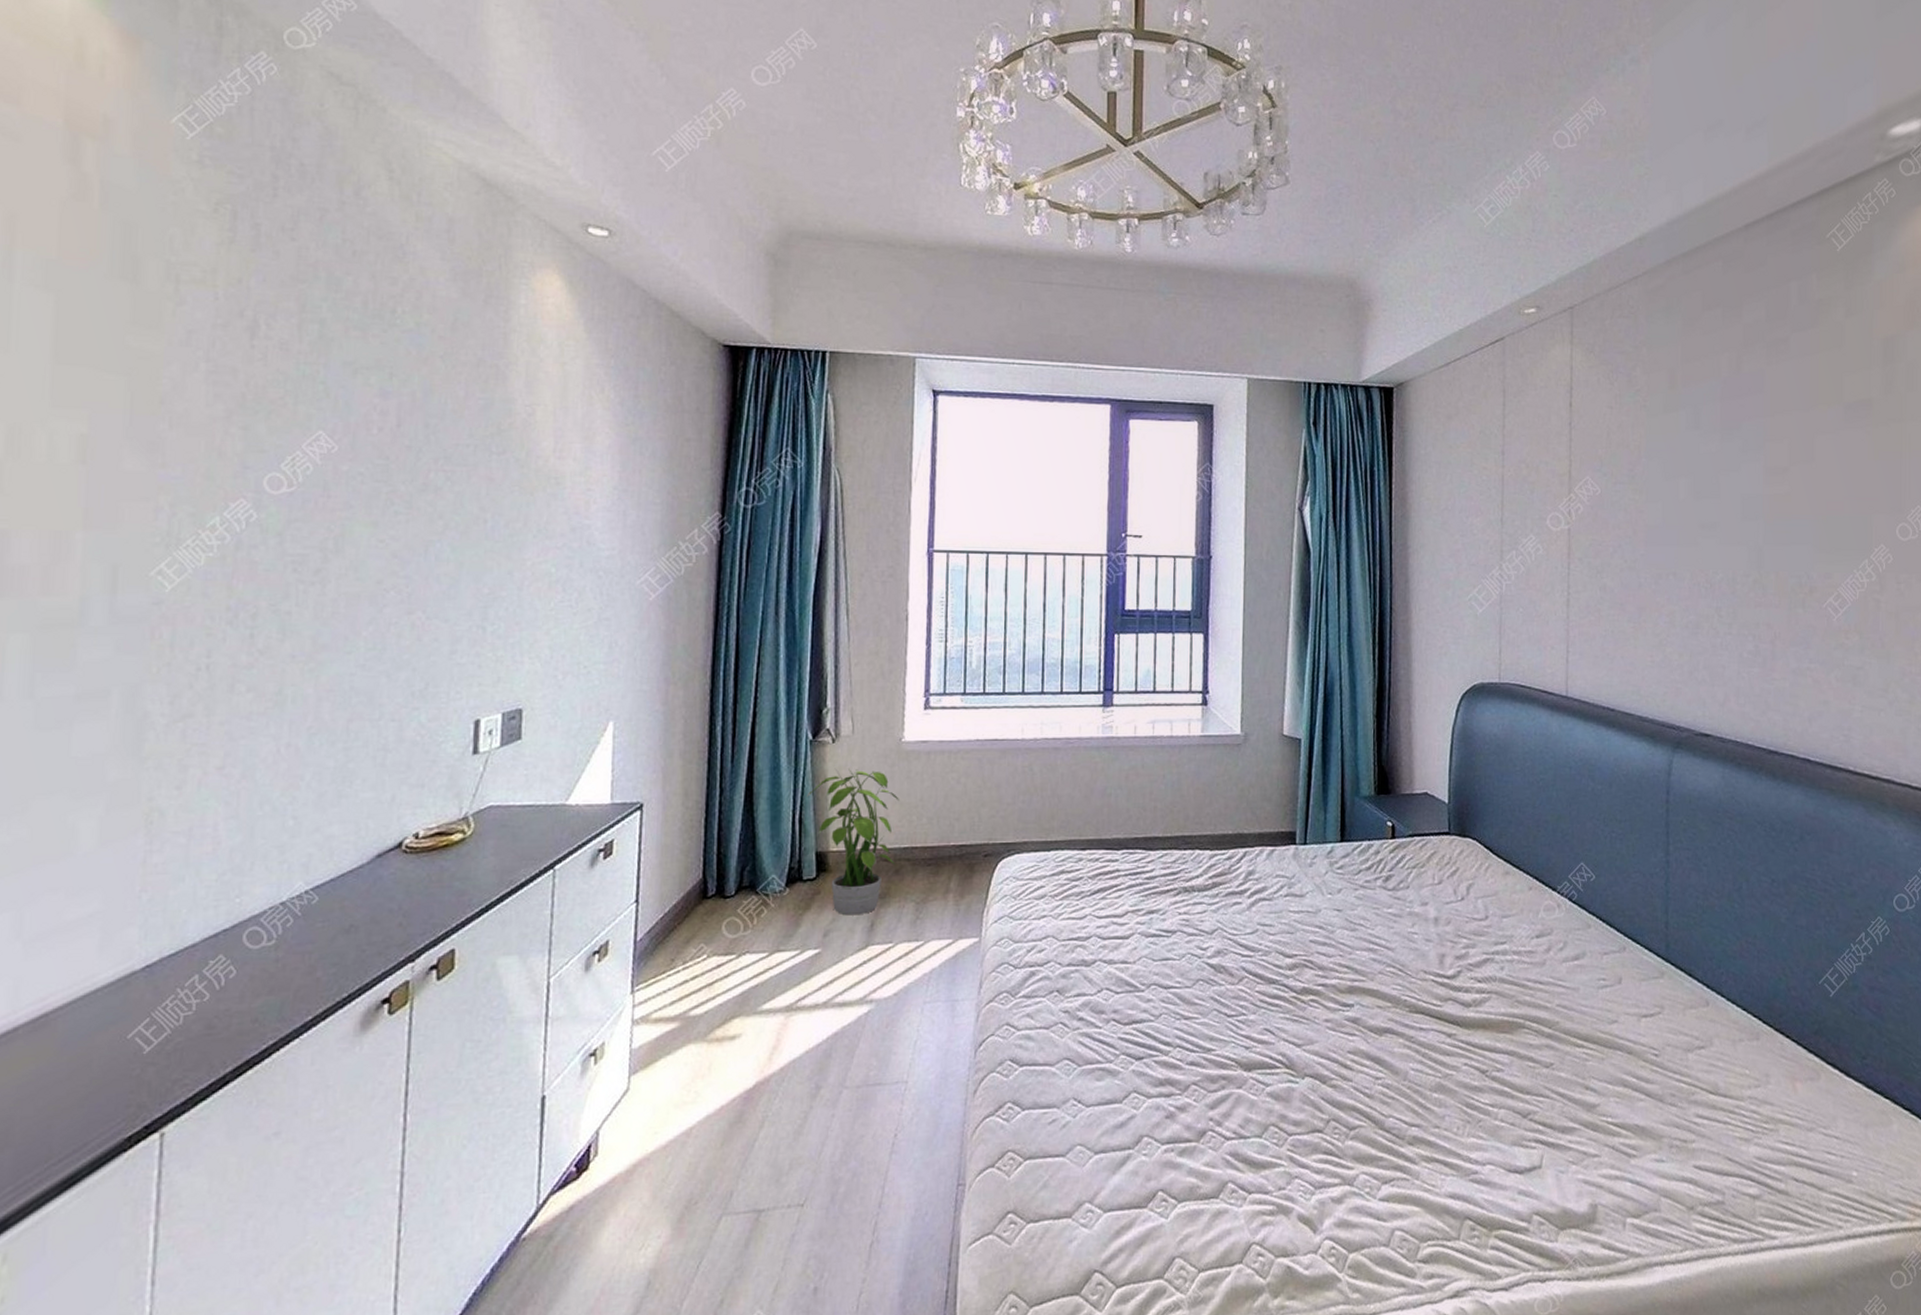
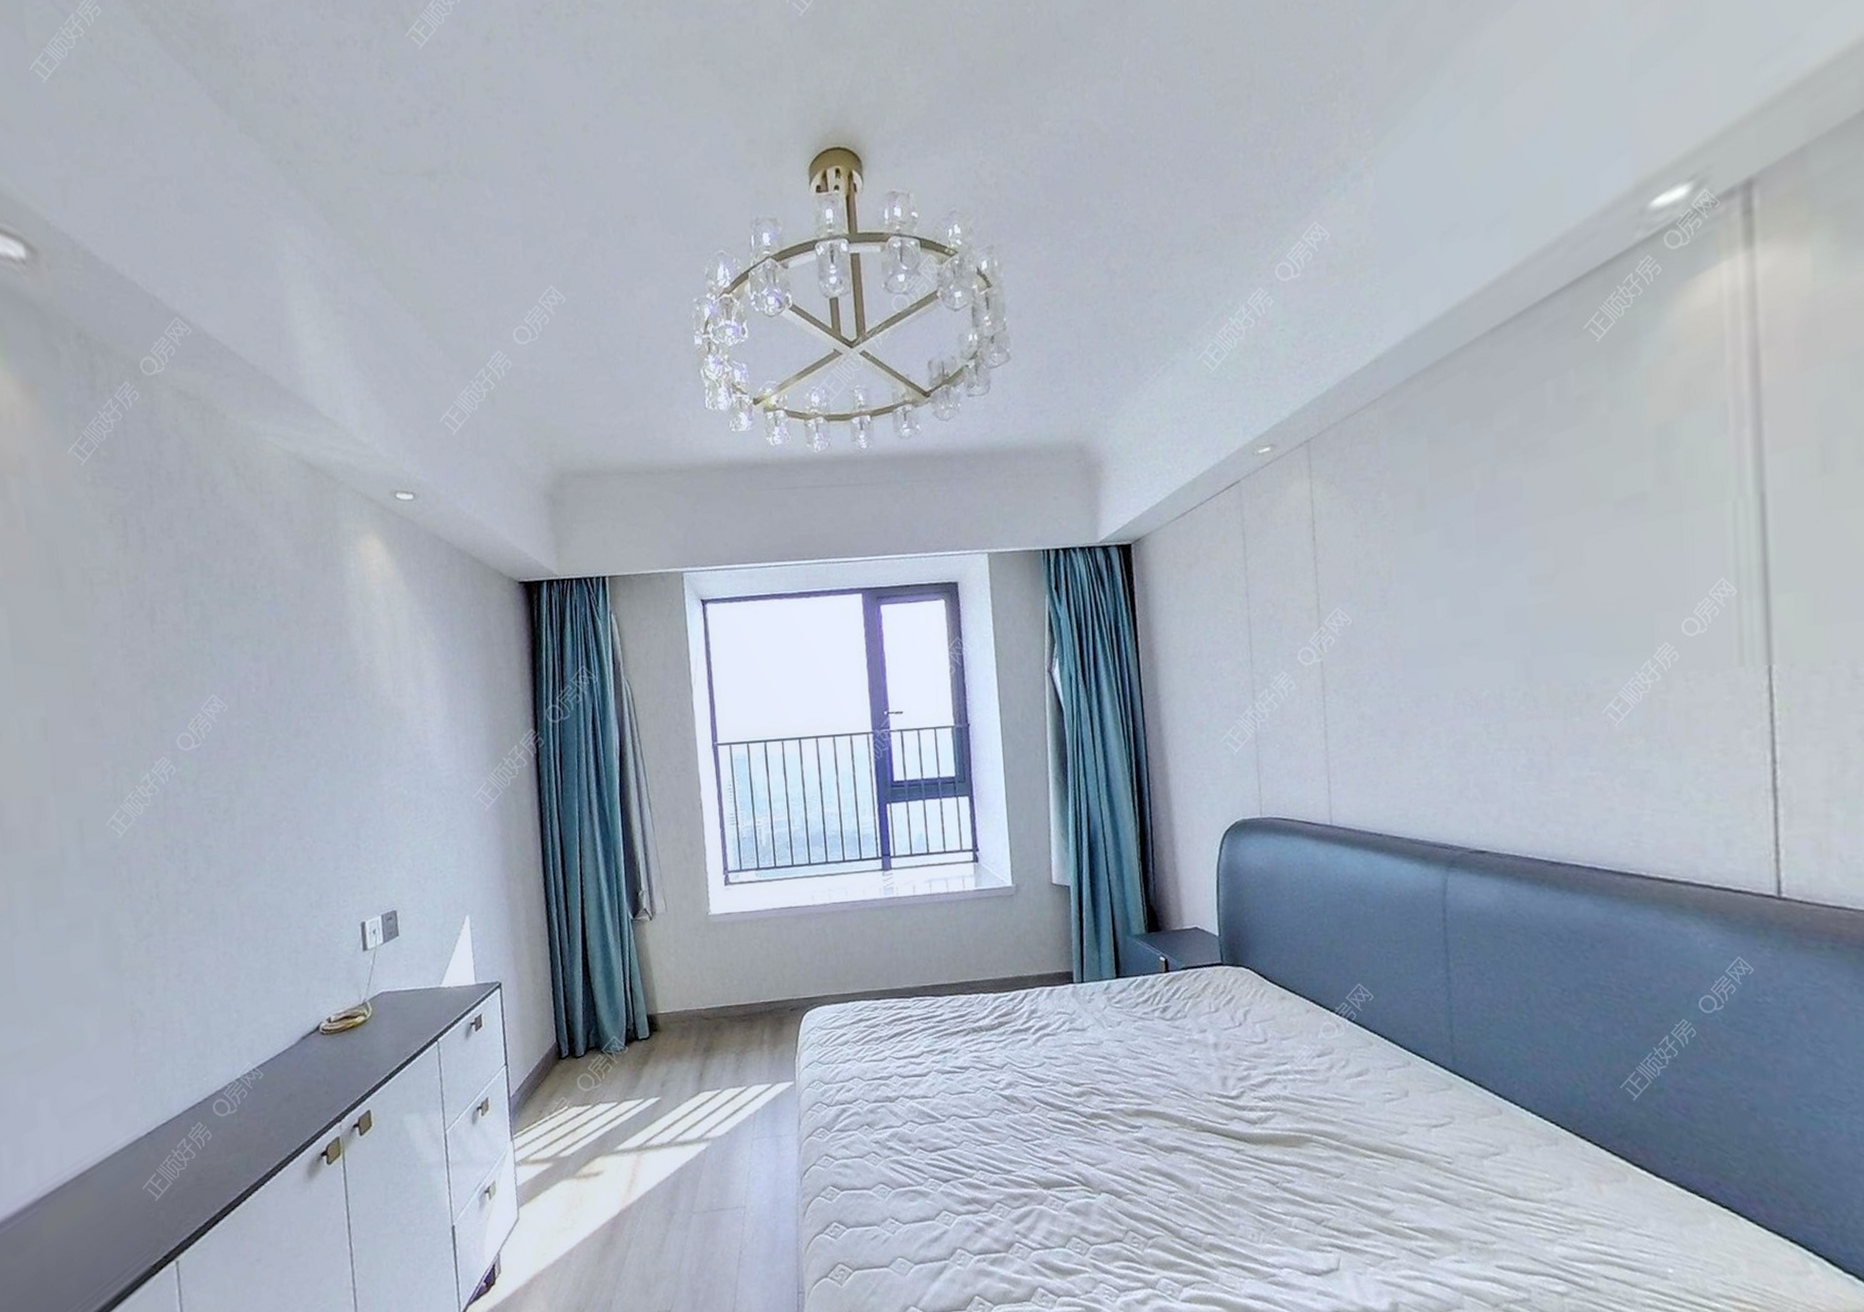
potted plant: present [807,768,899,916] -> none [633,941,715,1068]

